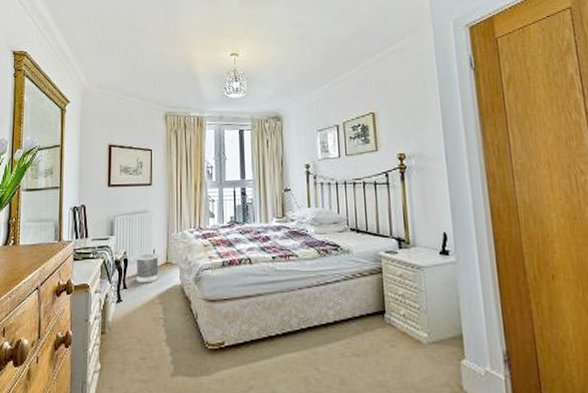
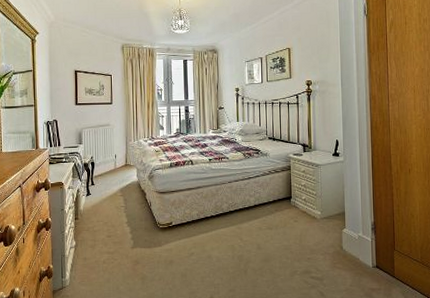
wastebasket: present [136,253,159,283] -> none [101,157,120,181]

